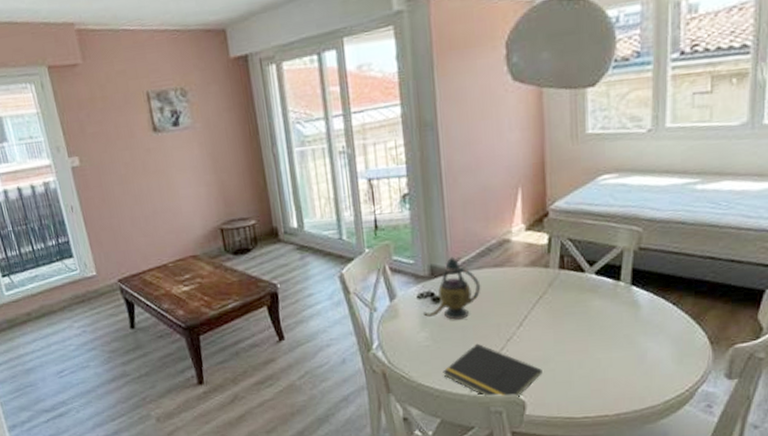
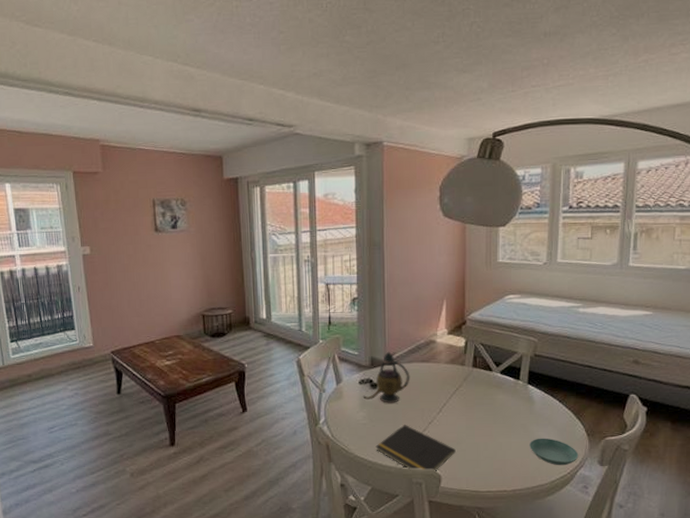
saucer: none [636,349,700,382] -> present [530,438,579,466]

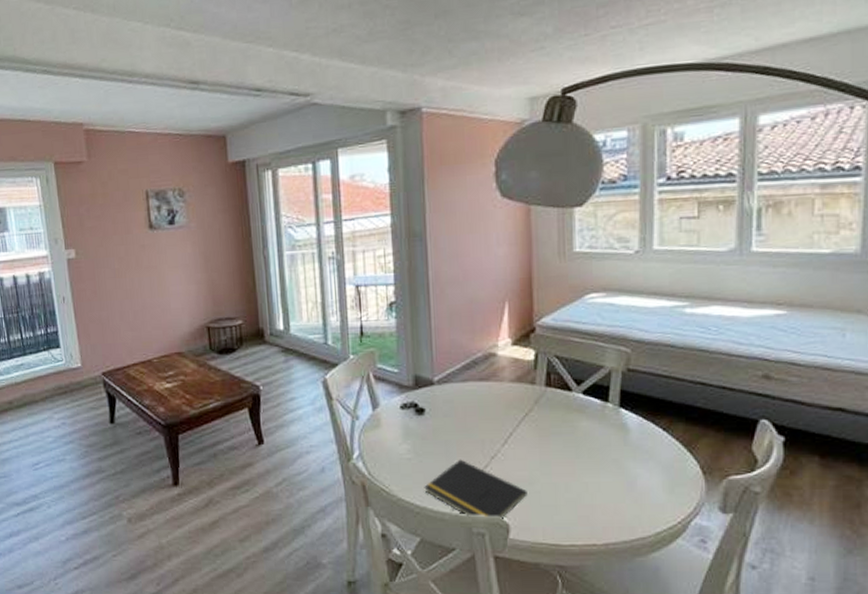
teapot: present [363,351,410,403] -> none [406,367,466,433]
saucer: present [530,438,579,466] -> none [625,476,692,513]

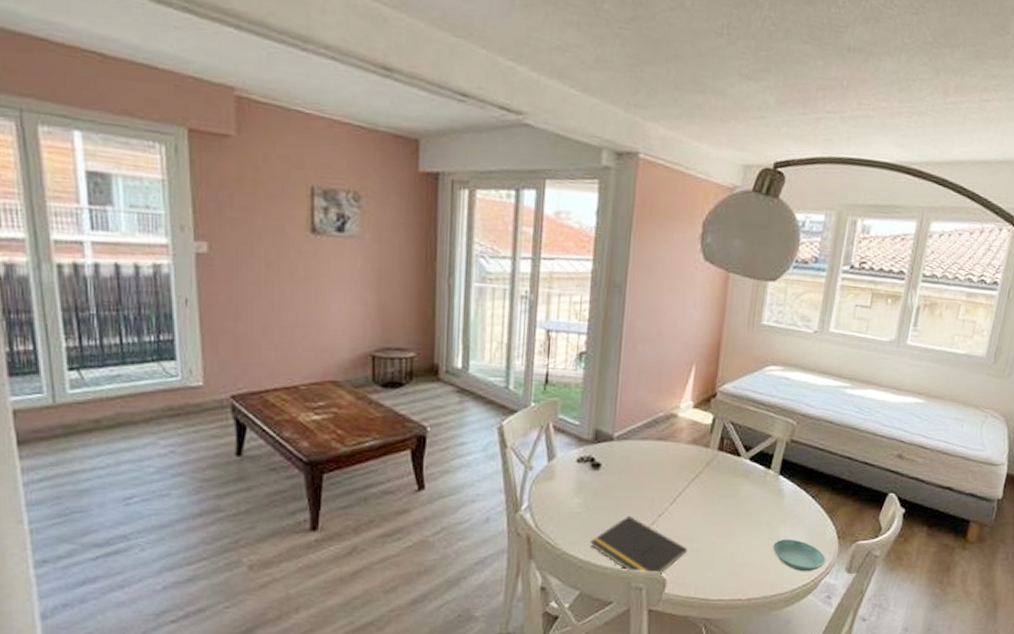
saucer: none [625,476,692,513] -> present [773,539,826,572]

